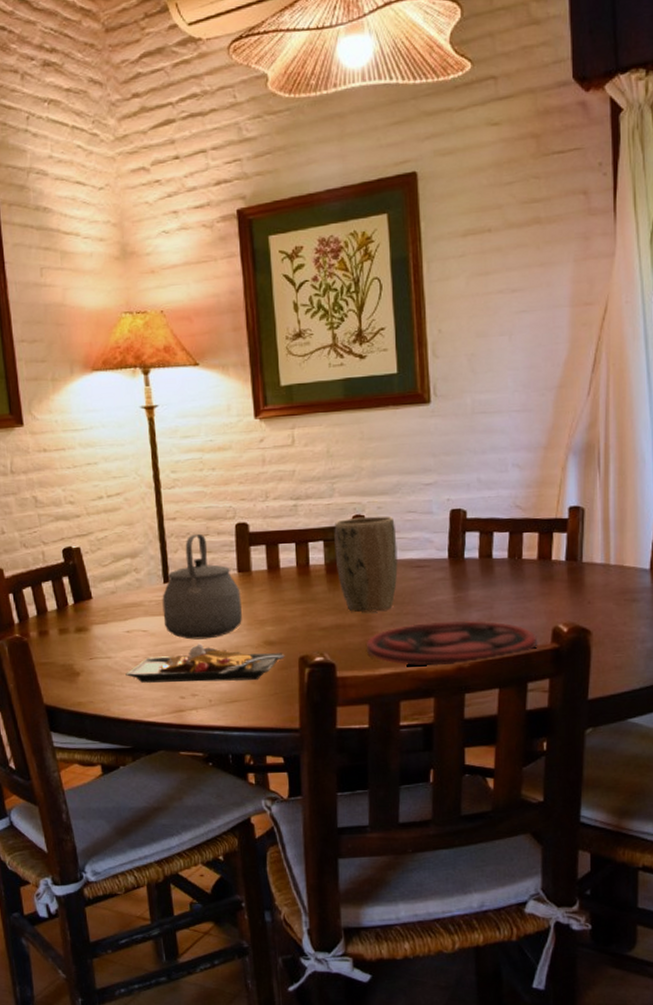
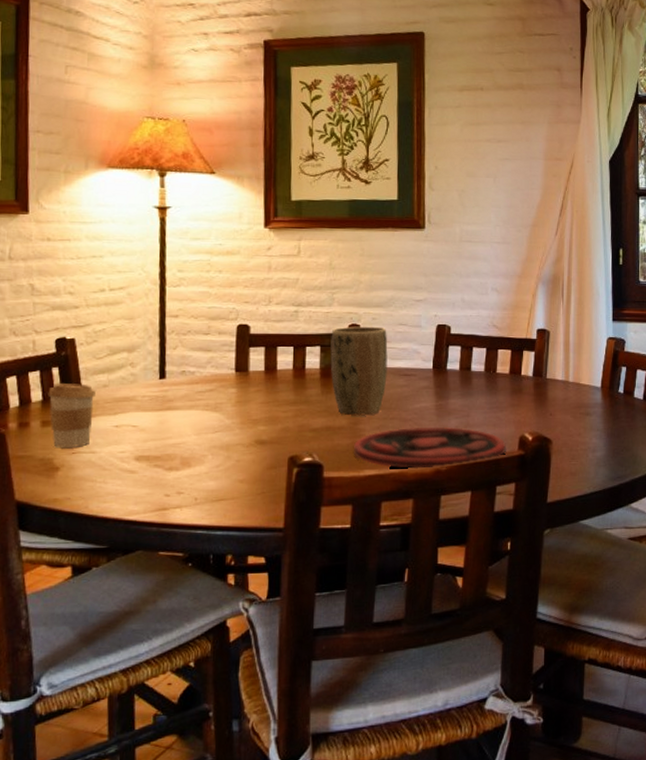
coffee cup: none [61,591,106,654] -> present [48,384,96,447]
plate: present [125,643,285,683] -> none [109,440,275,480]
tea kettle: present [162,533,242,640] -> none [155,332,236,437]

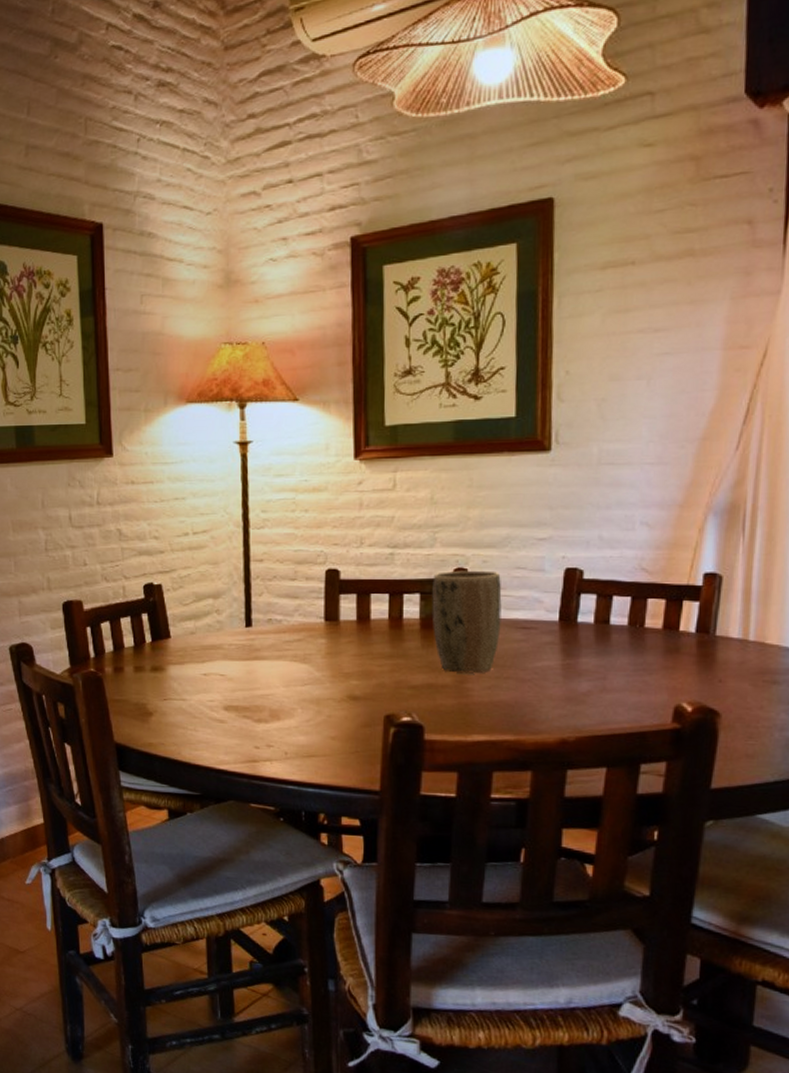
coffee cup: present [48,384,96,447] -> none [139,630,183,694]
plate: present [353,426,506,469] -> none [459,689,655,739]

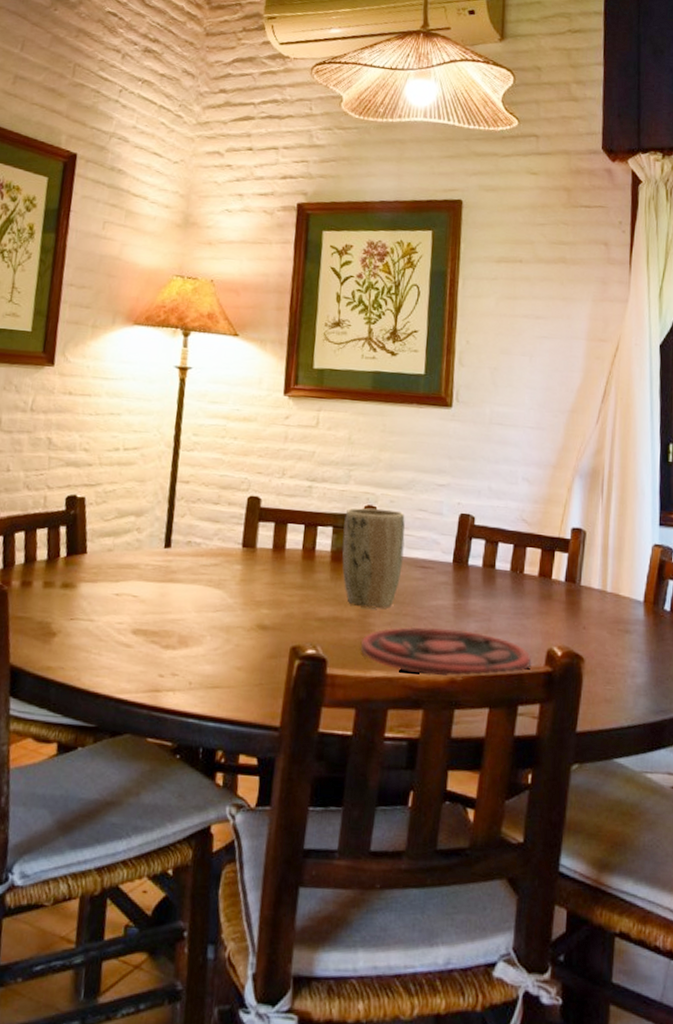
plate: none [459,689,655,739] -> present [361,626,531,678]

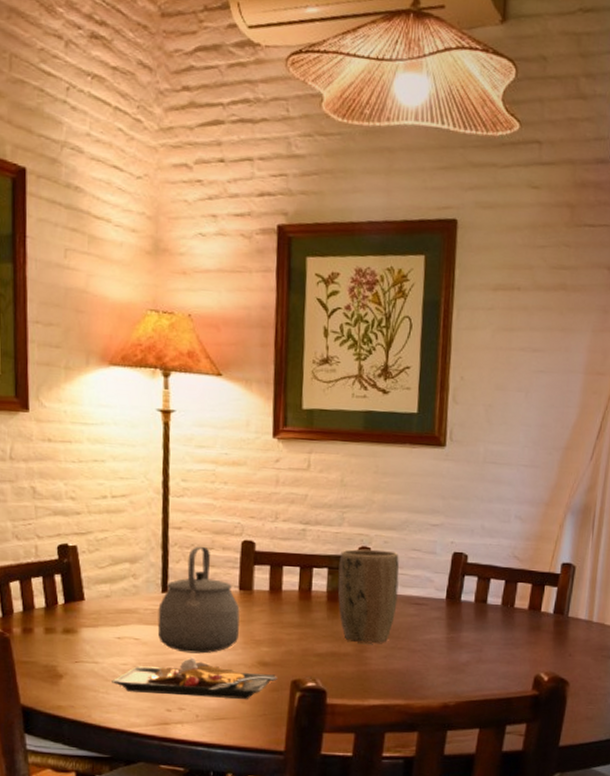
plate: none [105,617,276,666] -> present [112,657,277,699]
tea kettle: none [157,500,242,614] -> present [157,546,240,654]
plate: present [361,626,531,678] -> none [358,658,519,703]

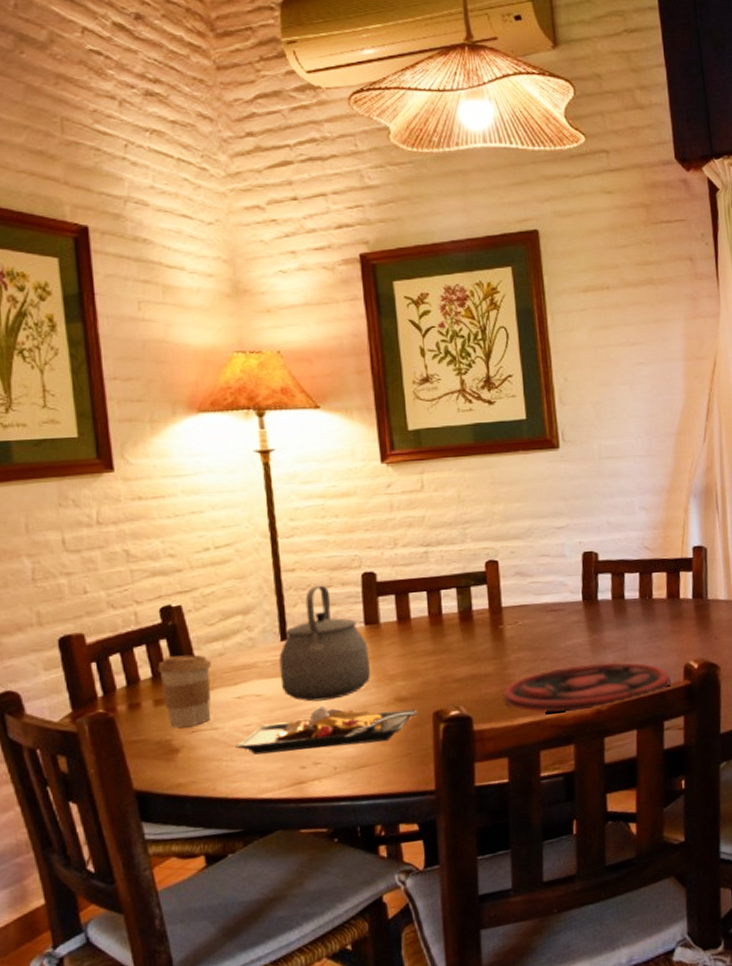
coffee cup: none [50,591,98,656] -> present [157,654,212,728]
plant pot: present [337,549,400,644] -> none [467,560,533,661]
plate: none [358,658,519,703] -> present [503,662,670,713]

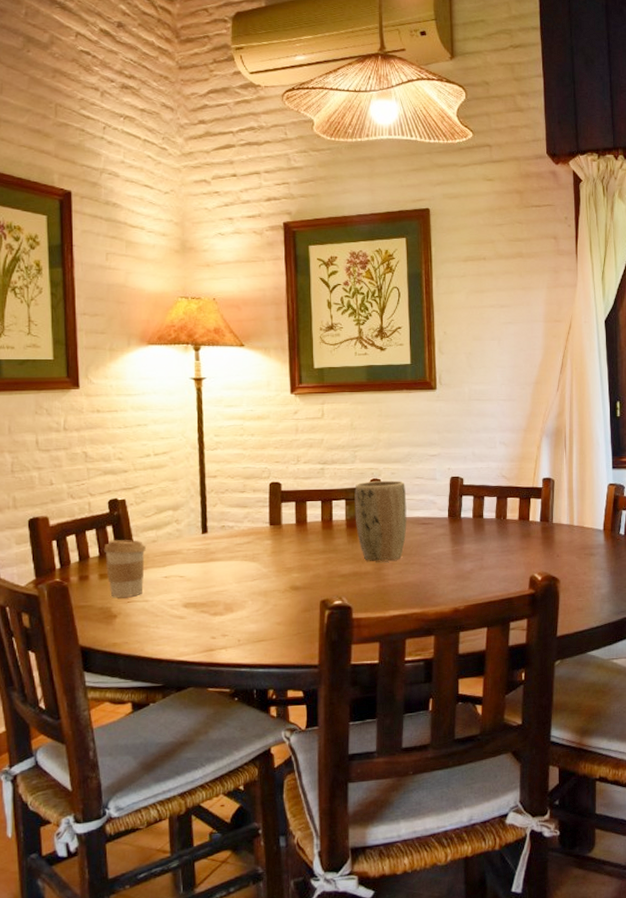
plate: present [235,705,418,755] -> none [161,588,308,624]
tea kettle: present [279,585,370,702] -> none [200,490,271,585]
plant pot: none [467,560,533,661] -> present [354,480,407,562]
plate: present [503,662,670,713] -> none [378,569,517,609]

